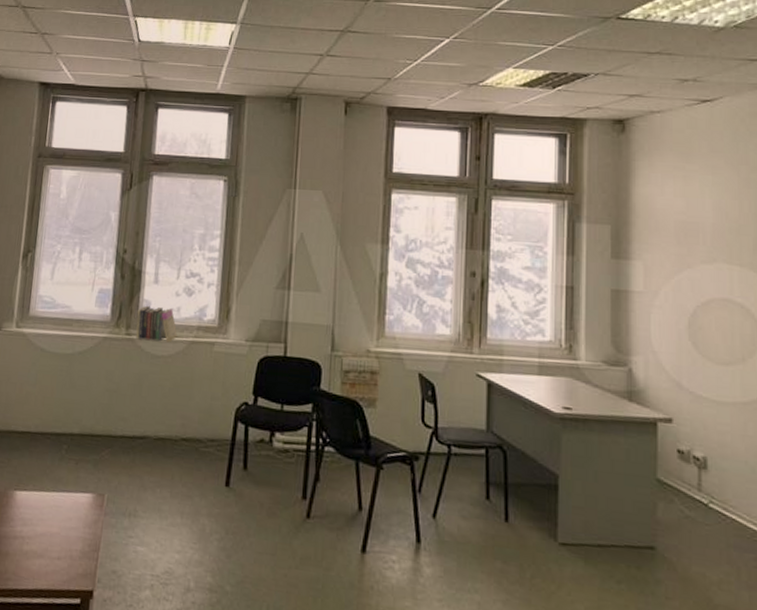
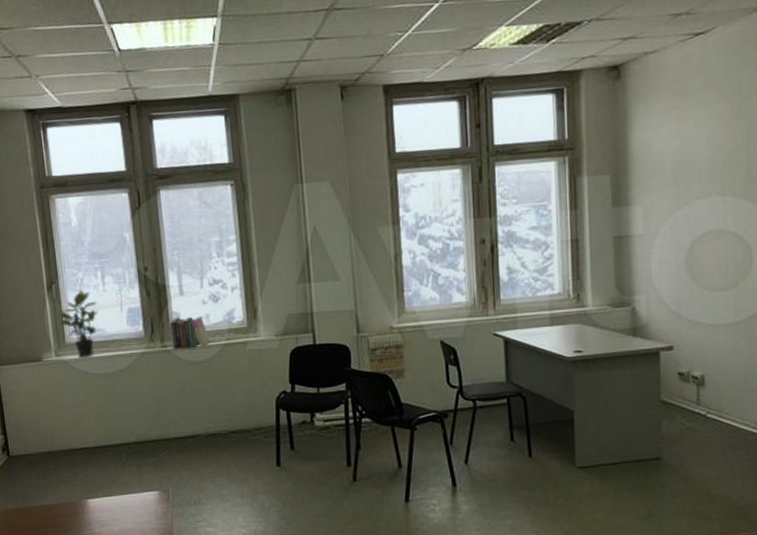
potted plant: none [28,262,69,336] -> present [59,289,98,359]

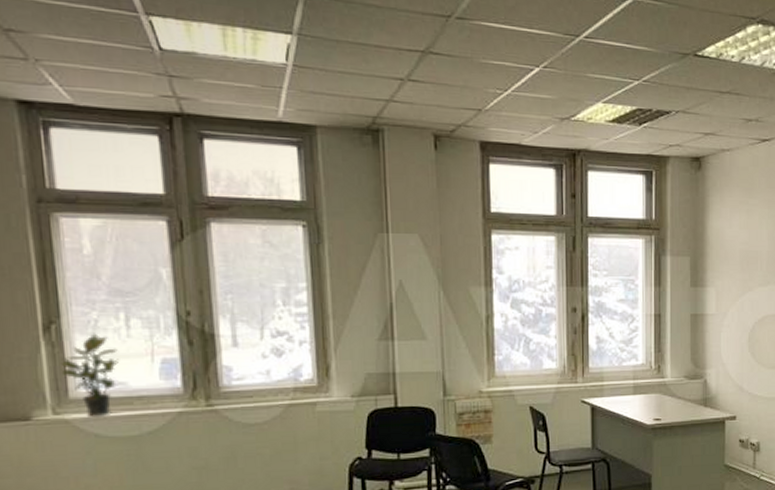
books: present [168,317,211,350] -> none [216,371,271,410]

